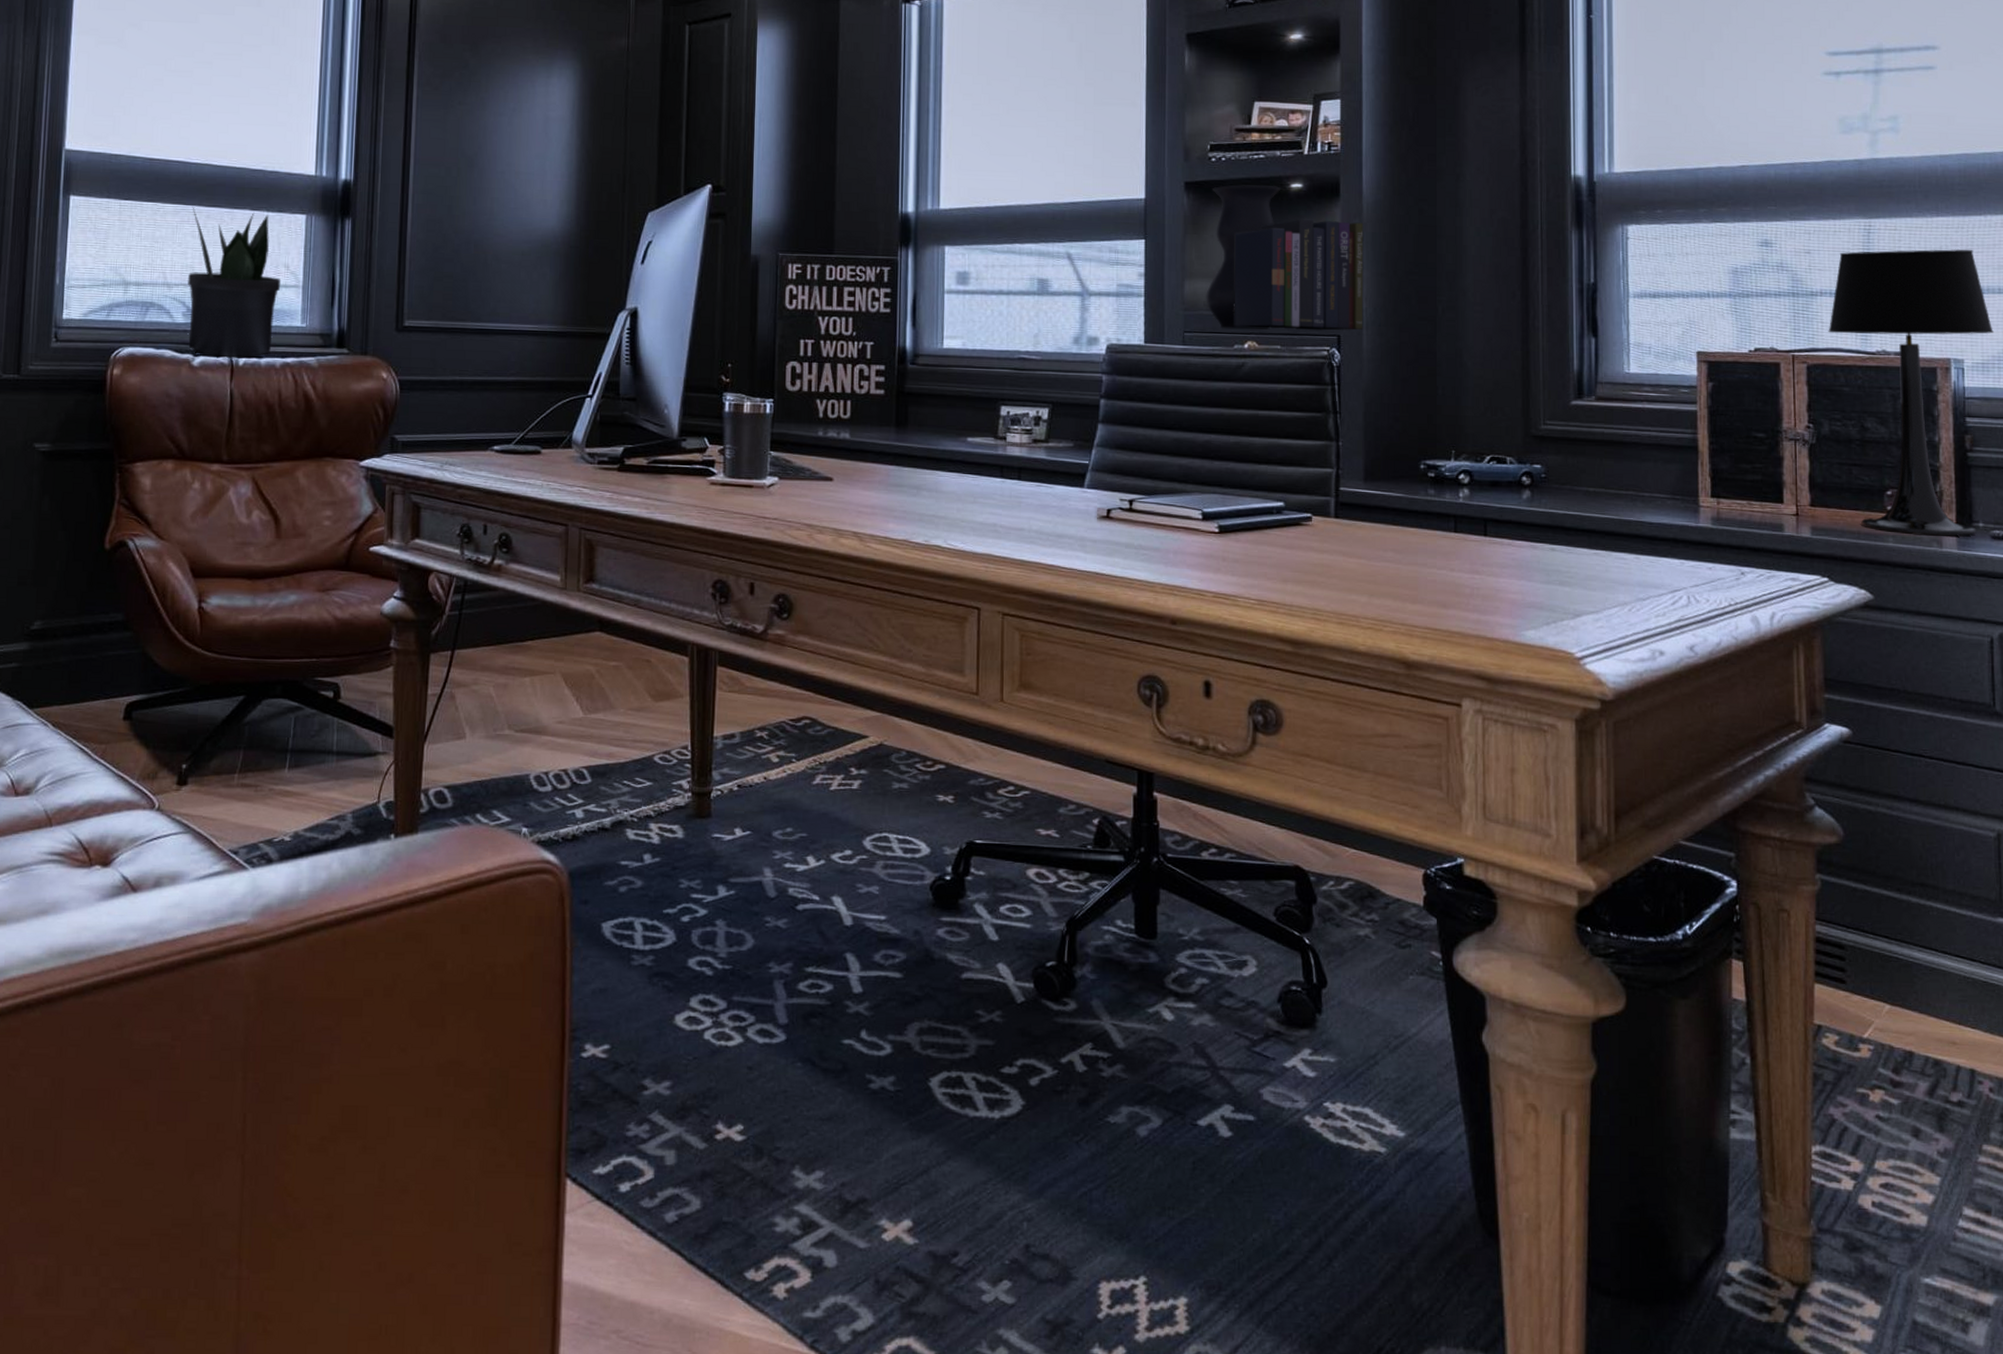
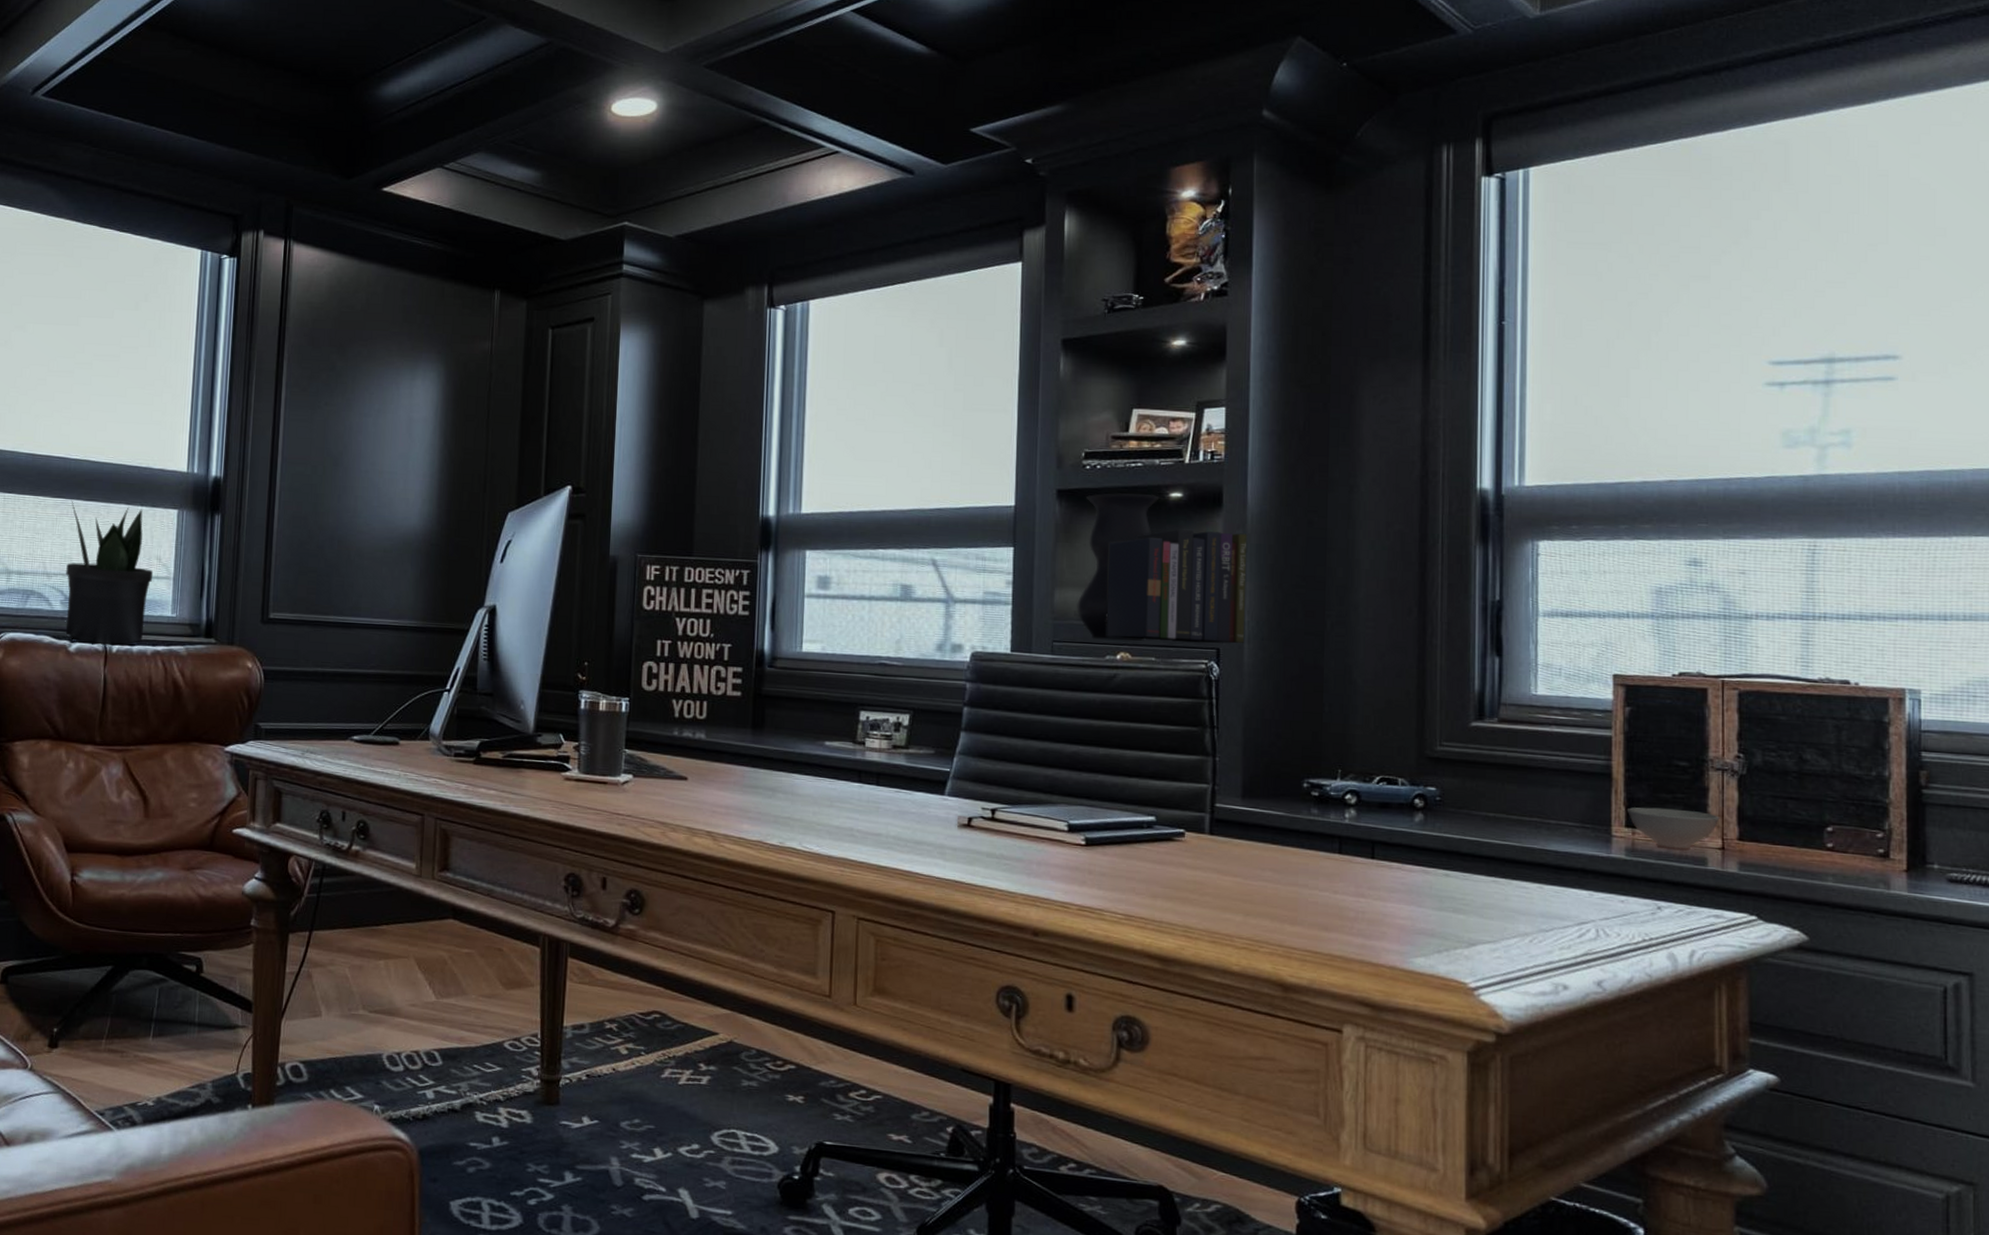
bowl: none [1711,477,1794,518] -> present [1626,807,1720,851]
table lamp: present [1828,249,1994,536] -> none [1763,572,1956,878]

